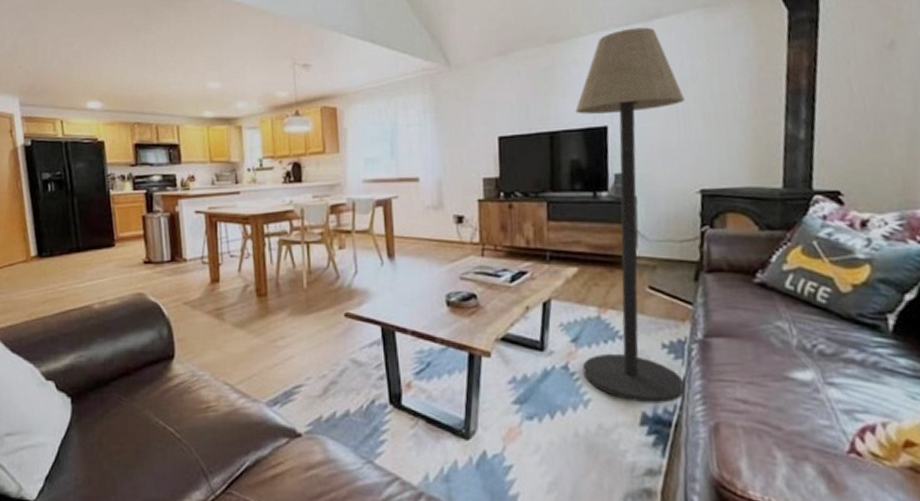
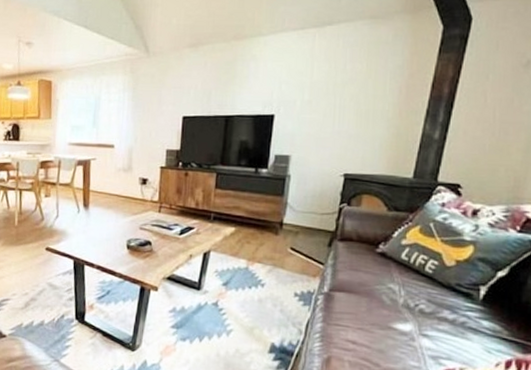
floor lamp: present [575,27,686,403] -> none [229,32,342,338]

